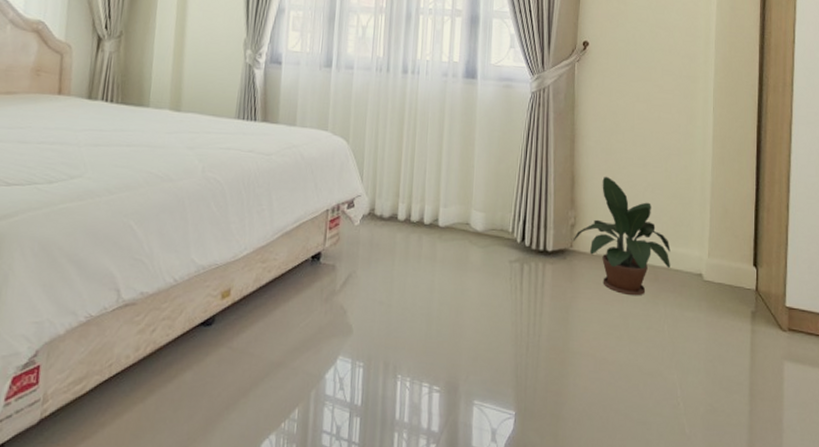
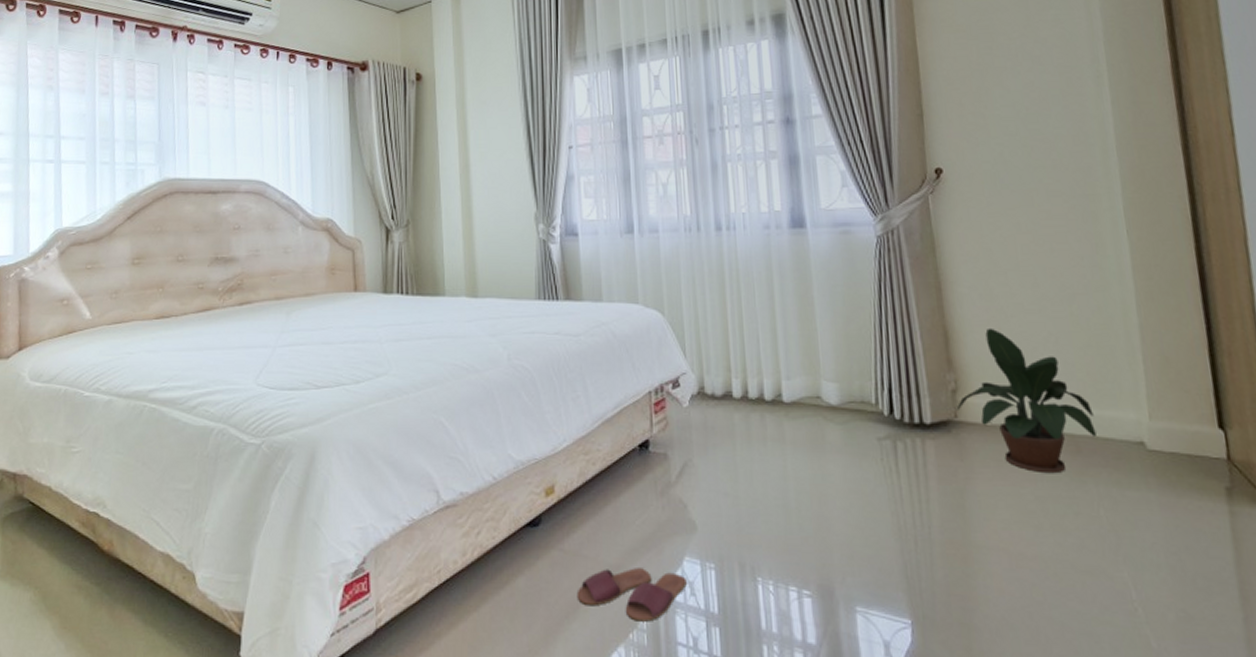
slippers: none [238,365,338,413] -> present [576,568,687,622]

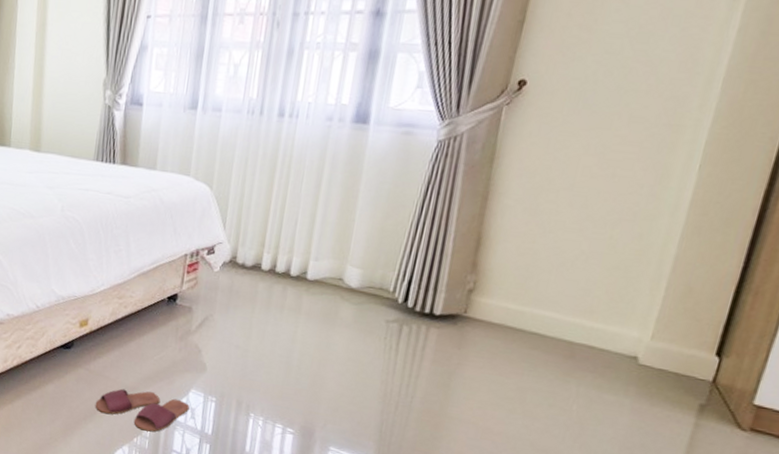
potted plant: present [956,328,1096,474] -> none [467,239,599,371]

